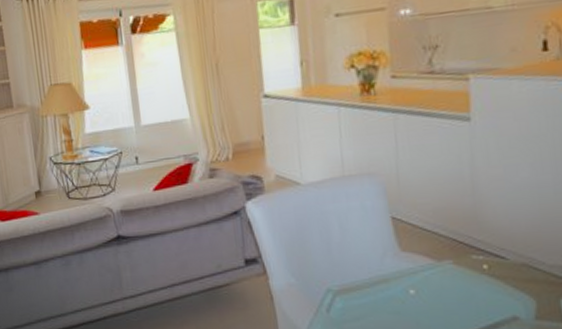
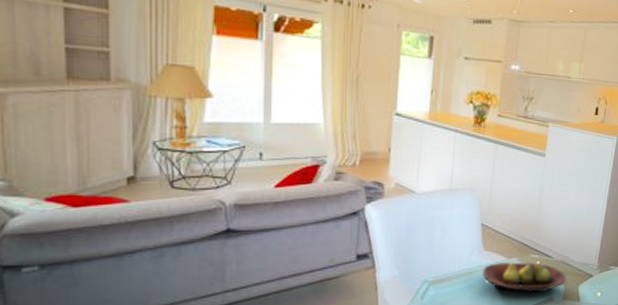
fruit bowl: none [402,265,538,308] -> present [481,261,567,293]

